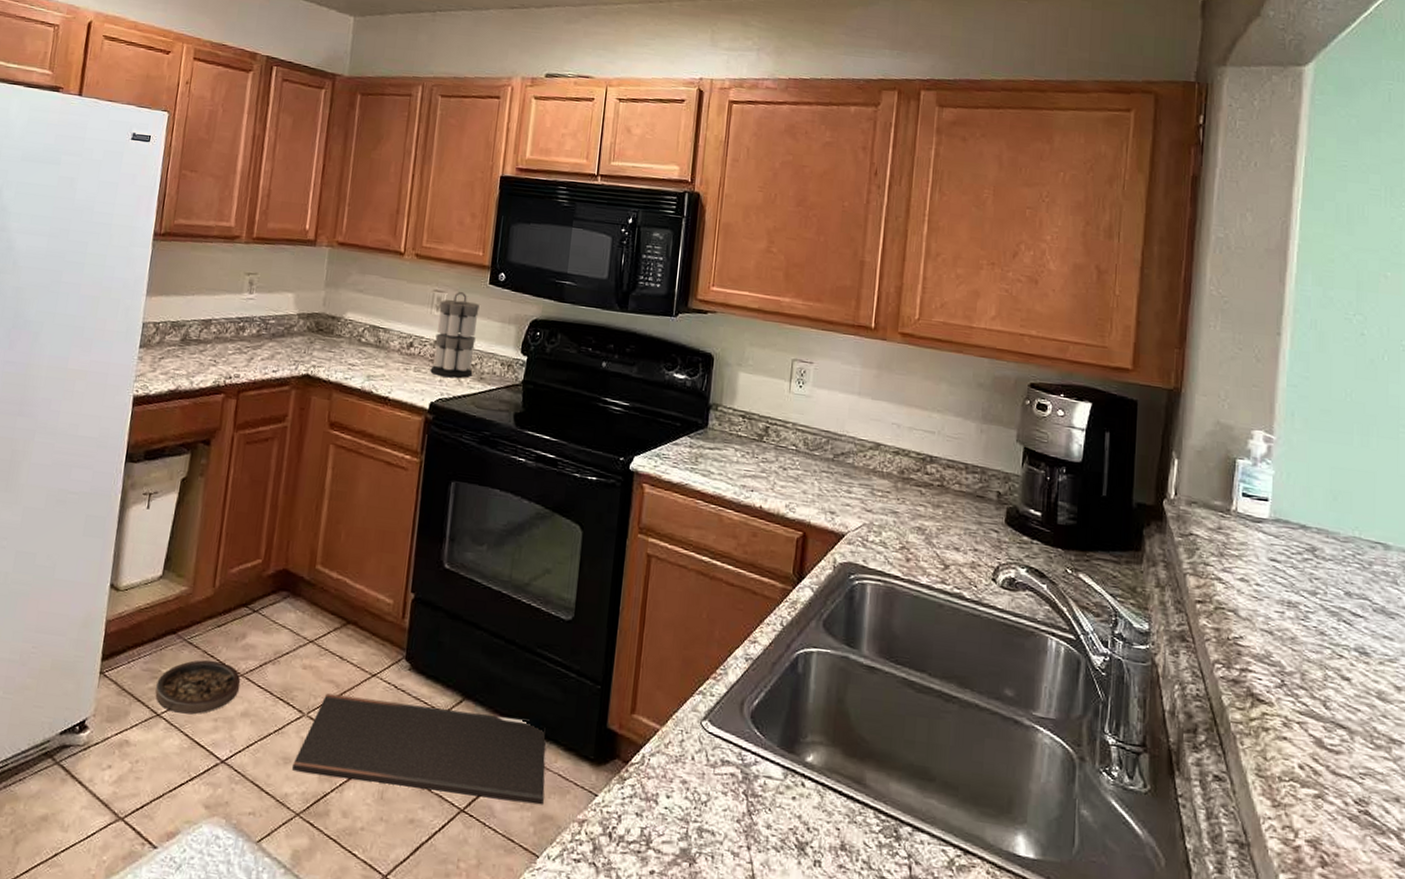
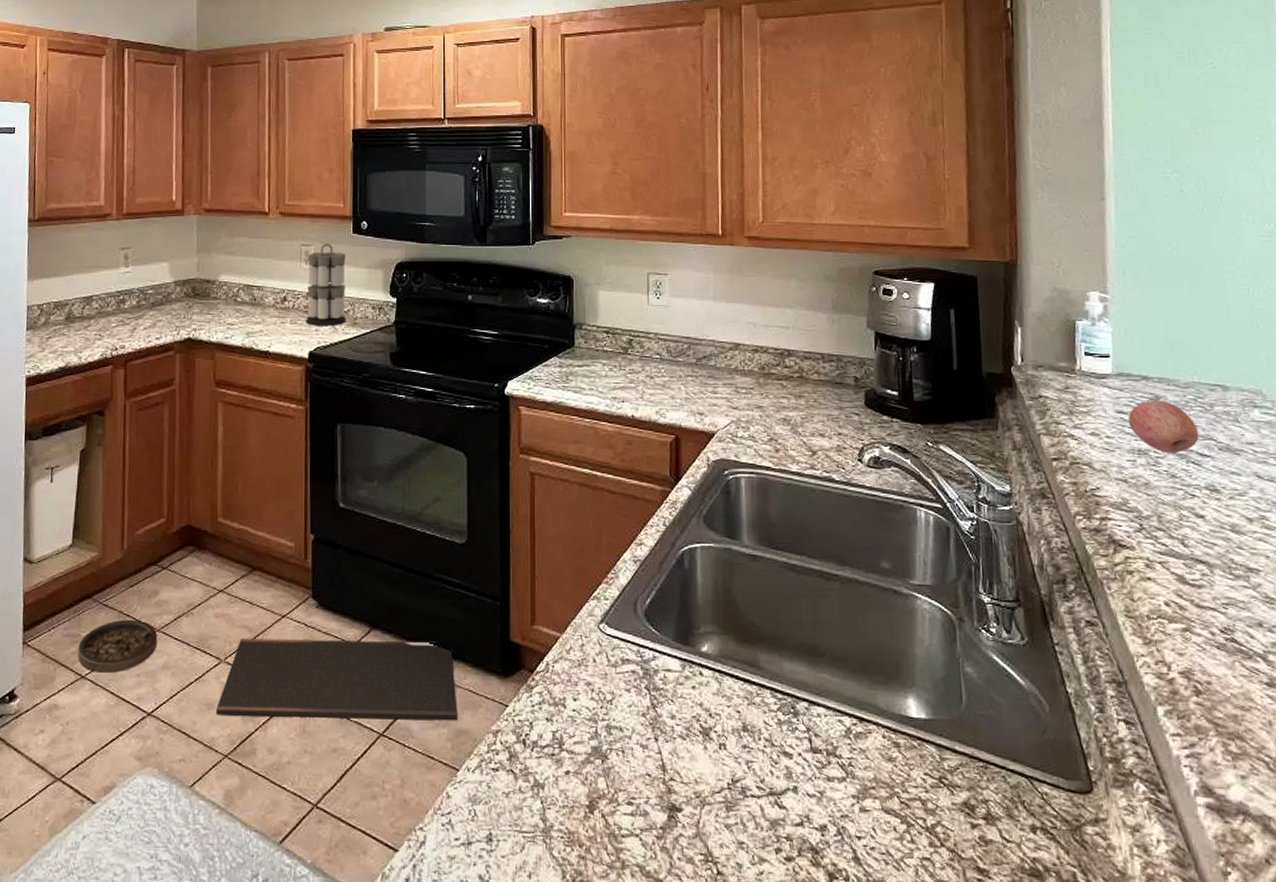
fruit: none [1280,551,1354,609] -> present [1127,400,1199,453]

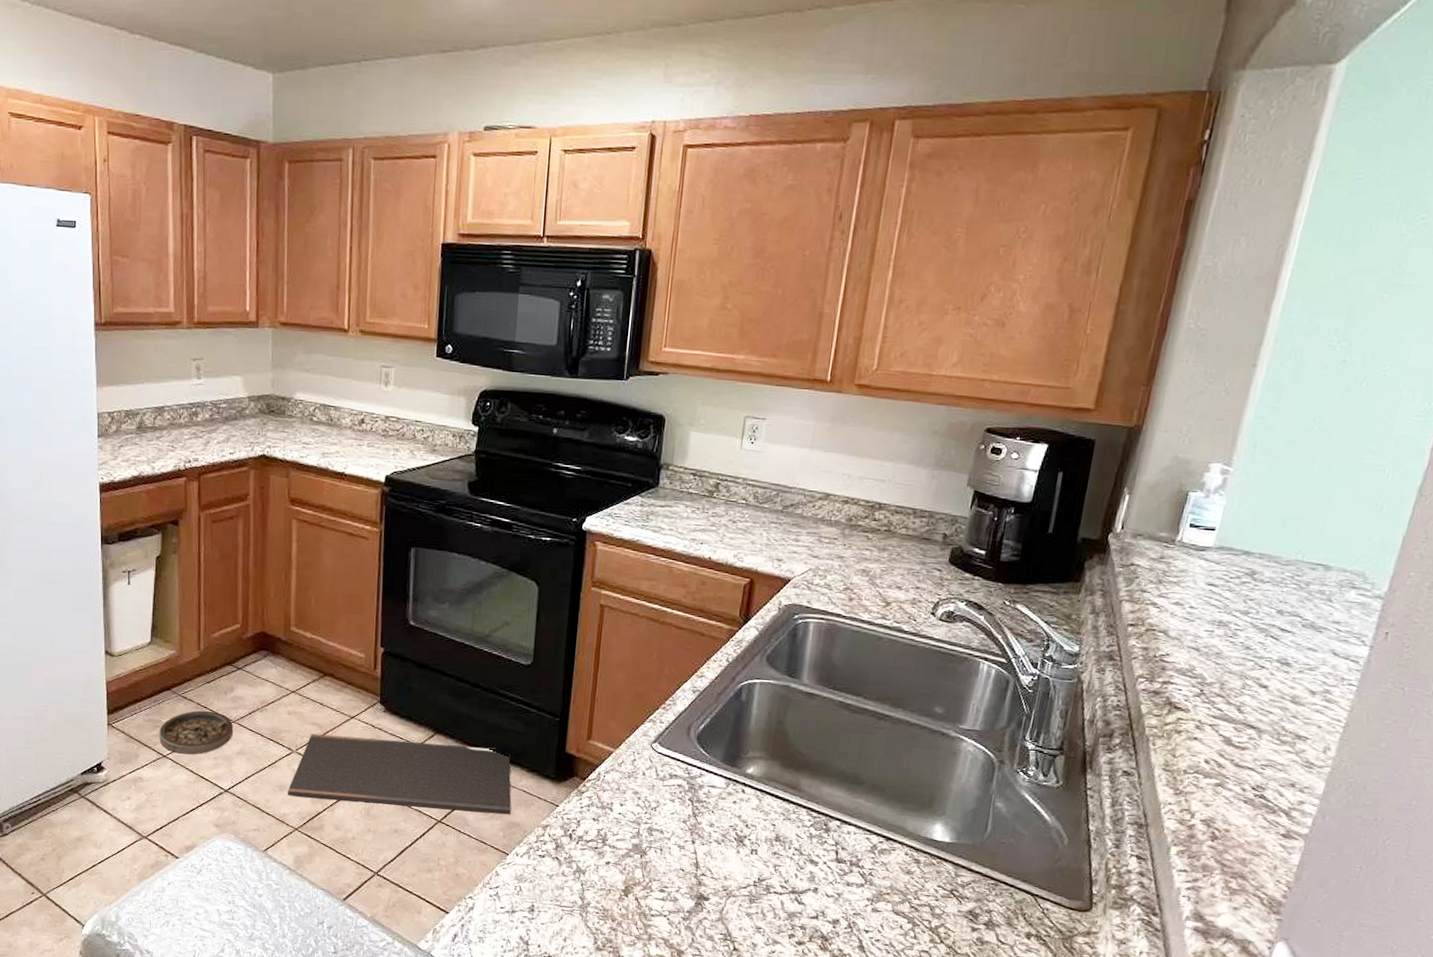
spice rack: present [306,244,346,326] -> none [383,366,428,452]
fruit: present [1127,400,1199,453] -> none [1216,575,1287,627]

